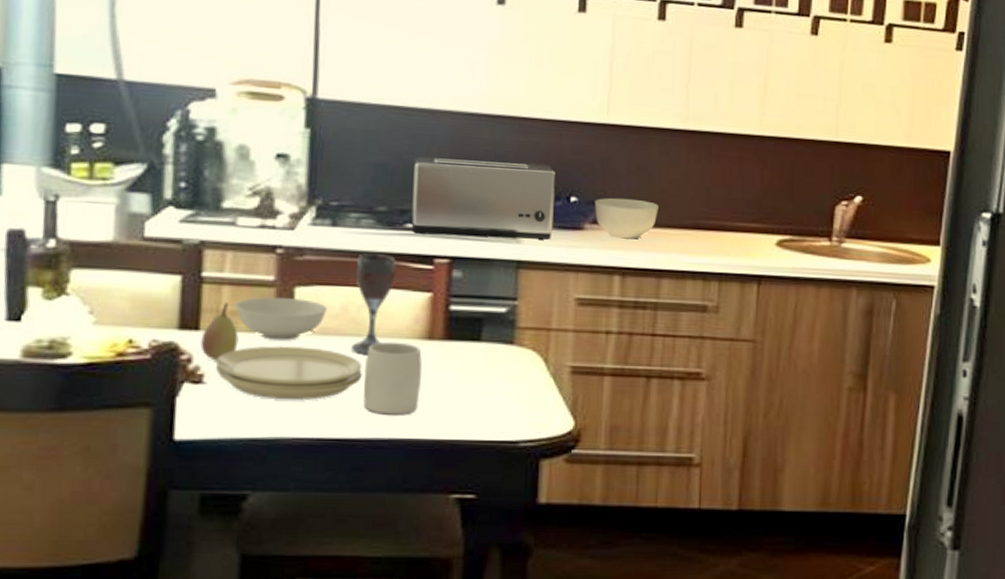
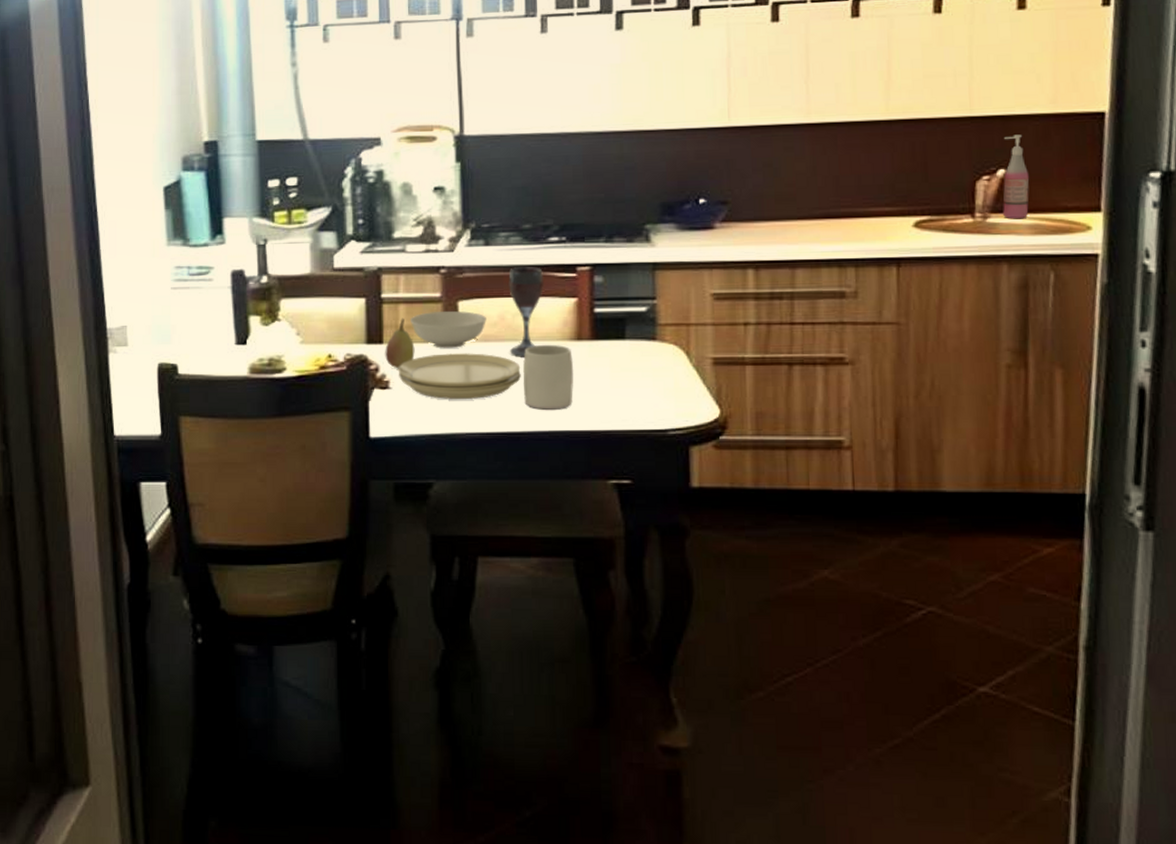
toaster: present [410,156,560,240] -> none [551,171,688,246]
bowl: present [594,197,659,239] -> none [722,195,787,234]
soap dispenser: none [857,164,882,247] -> present [1002,134,1030,219]

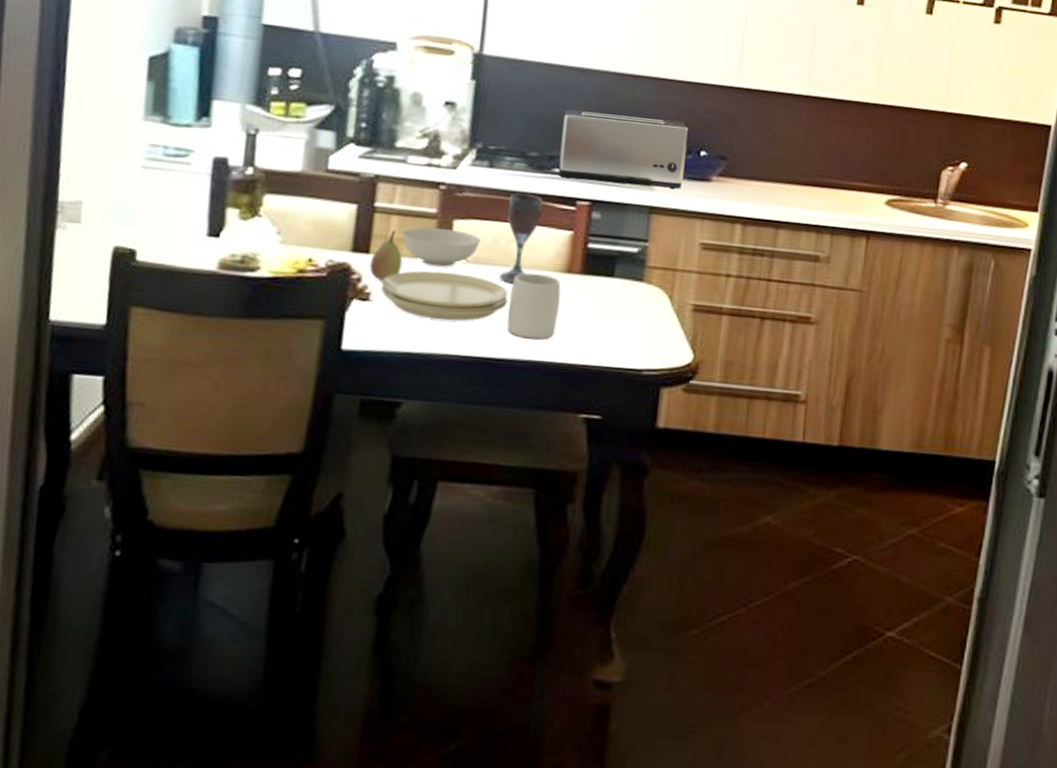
toaster: none [551,171,688,246] -> present [557,108,692,189]
soap dispenser: present [1002,134,1030,219] -> none [960,134,986,210]

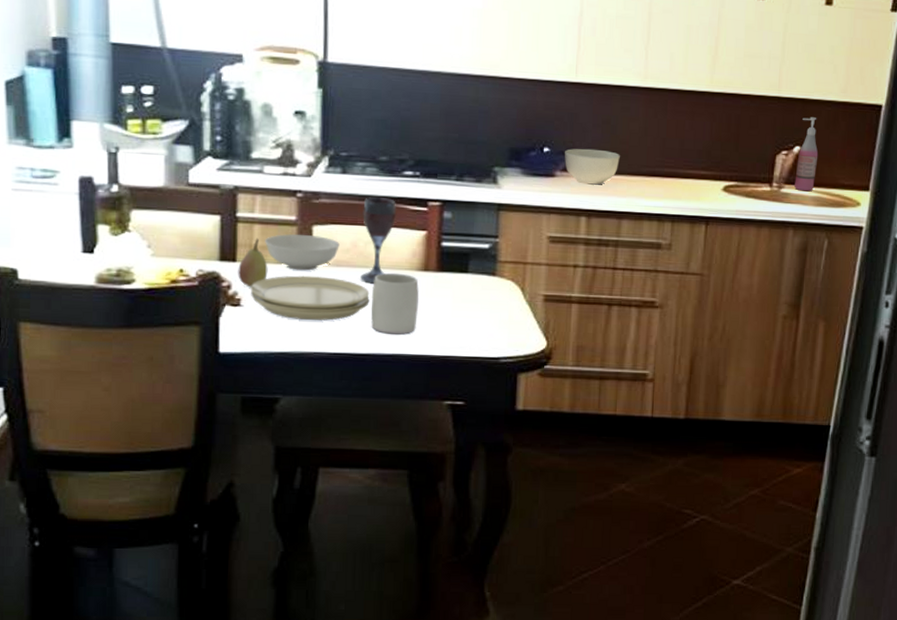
toaster: present [557,108,692,189] -> none [407,112,535,185]
bowl: none [721,153,780,192] -> present [564,148,620,185]
soap dispenser: none [960,134,986,210] -> present [794,117,819,192]

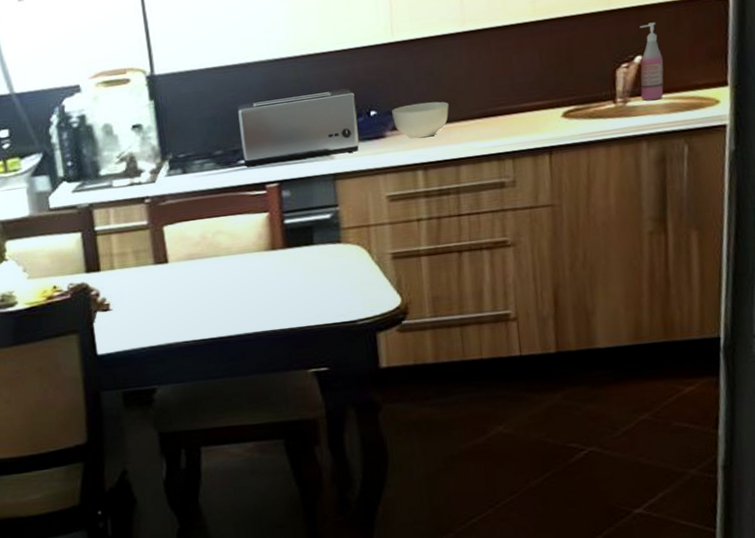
fruit: present [238,238,268,287] -> none [103,246,130,292]
plate: present [250,274,370,321] -> none [116,270,225,315]
bowl: present [264,233,340,271] -> none [122,234,190,270]
cup: present [361,196,396,283] -> none [206,188,238,270]
mug: present [370,272,419,334] -> none [225,256,272,315]
toaster: none [407,112,535,185] -> present [236,88,360,167]

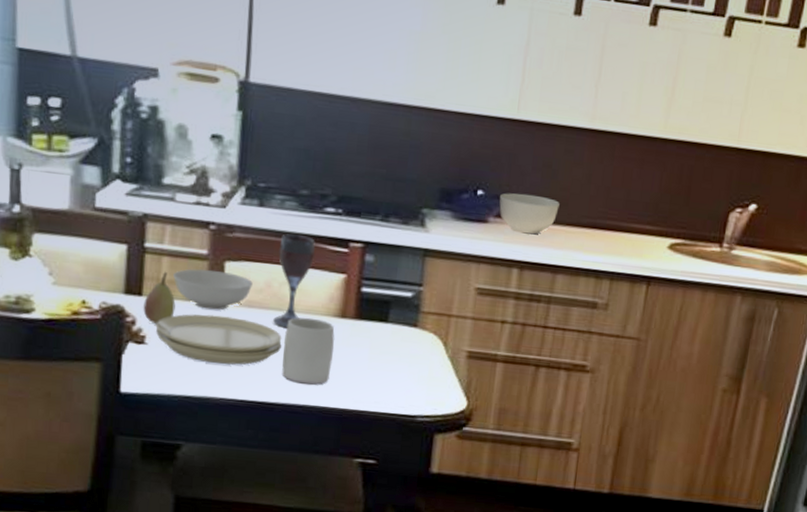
fruit: none [103,246,130,292] -> present [143,271,176,324]
plate: none [116,270,225,315] -> present [155,313,282,365]
bowl: none [122,234,190,270] -> present [172,268,253,310]
cup: none [206,188,238,270] -> present [273,233,315,327]
mug: none [225,256,272,315] -> present [282,317,335,385]
toaster: present [236,88,360,167] -> none [329,143,468,231]
soap dispenser: present [640,22,664,101] -> none [746,172,778,255]

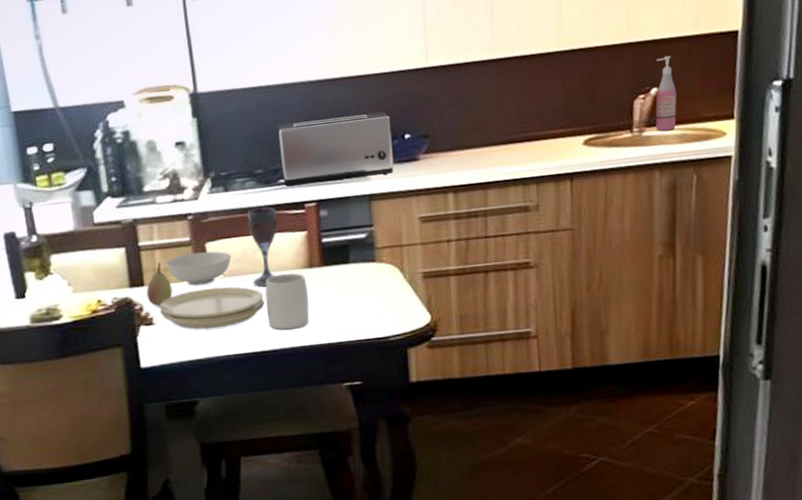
toaster: none [329,143,468,231] -> present [277,111,395,186]
bowl: present [499,193,560,235] -> none [424,126,479,163]
soap dispenser: none [746,172,778,255] -> present [655,56,677,132]

